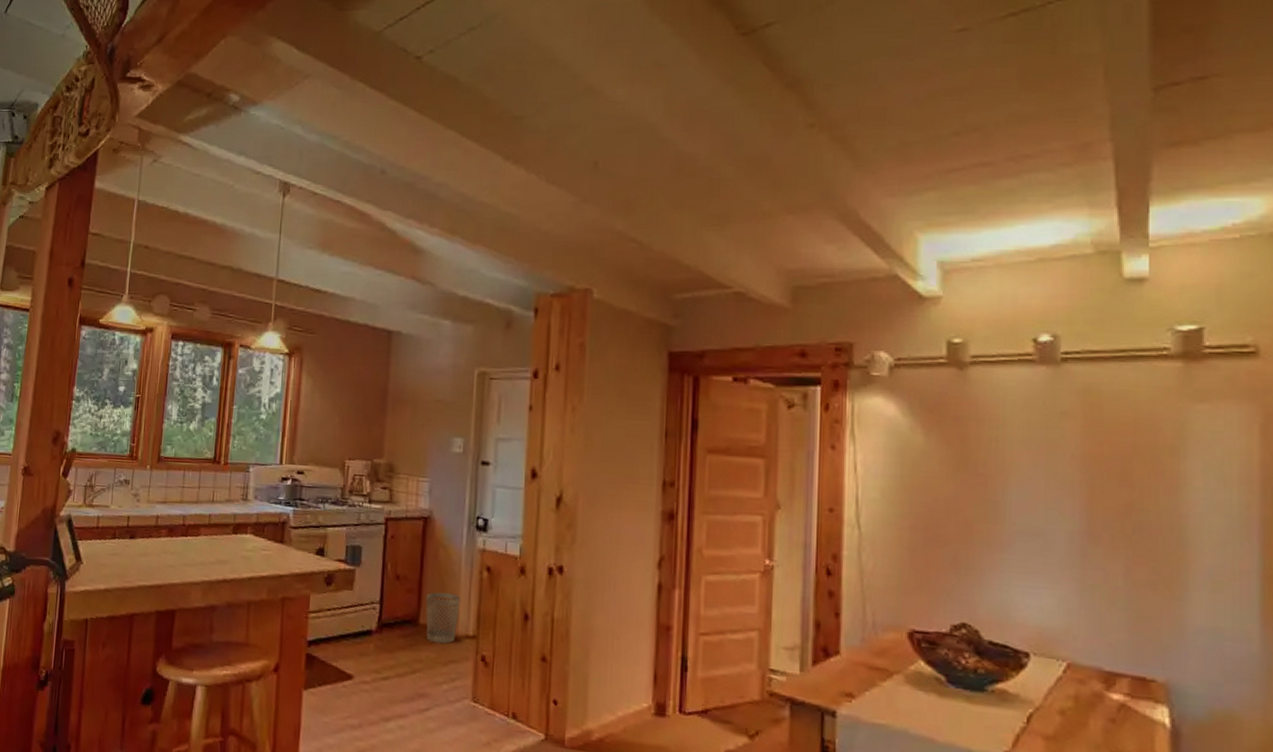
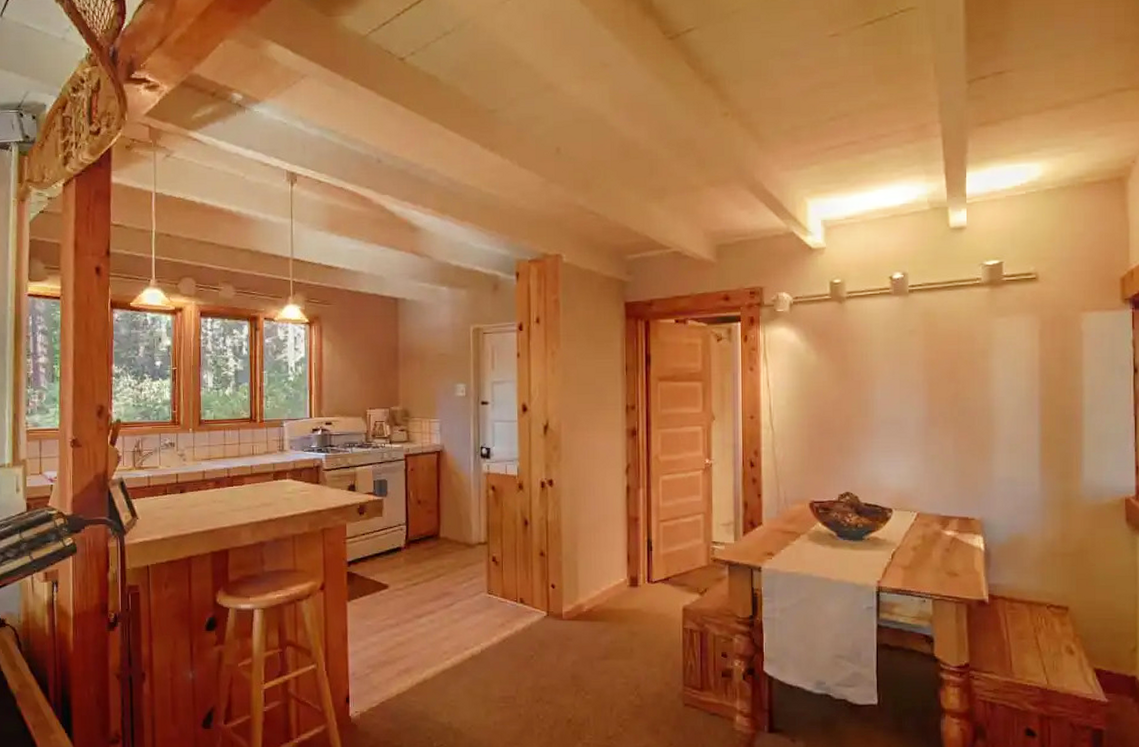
wastebasket: present [425,592,461,644] -> none [444,510,472,551]

